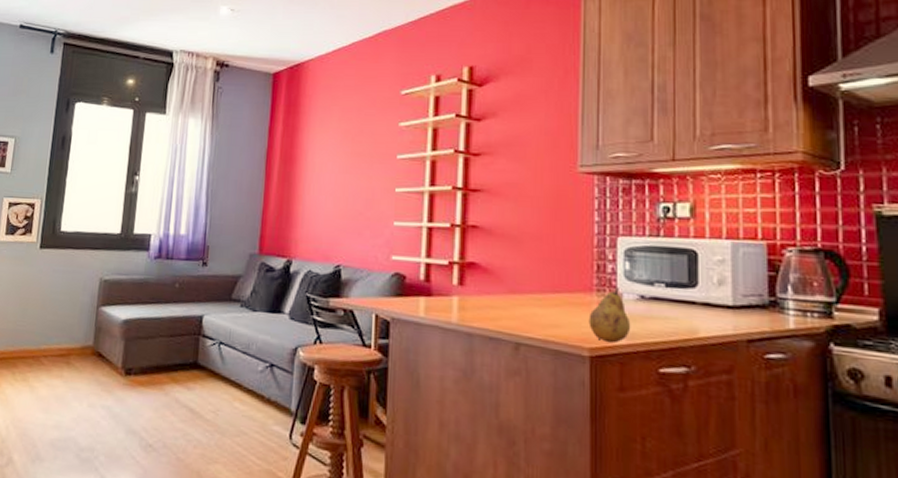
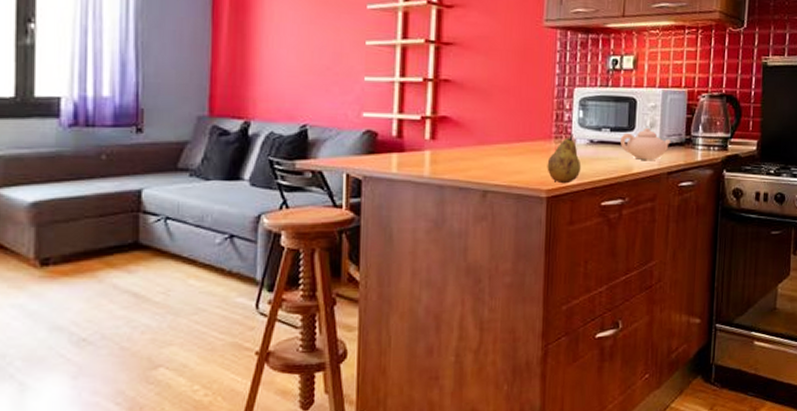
teapot: none [680,284,748,324] -> present [620,127,671,160]

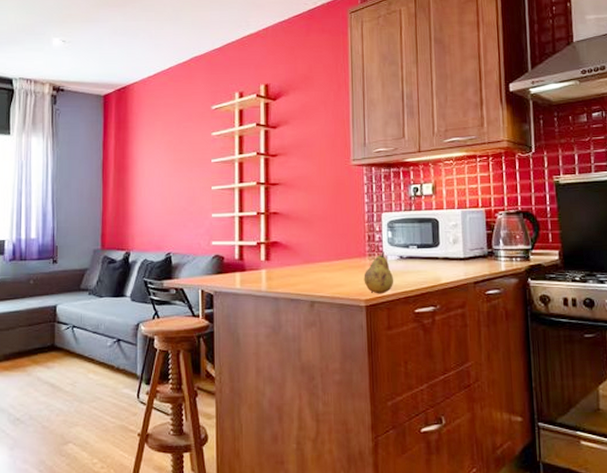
teapot: present [620,127,671,160] -> none [427,243,474,272]

